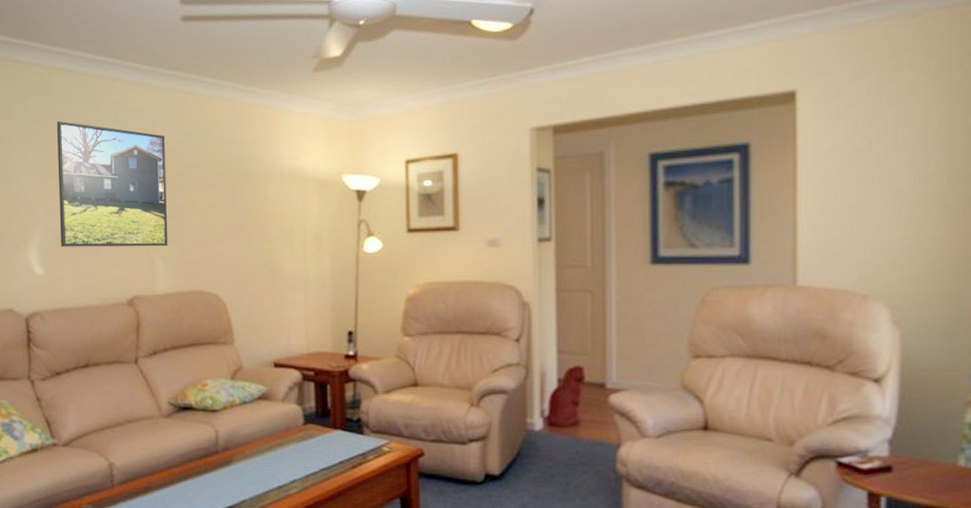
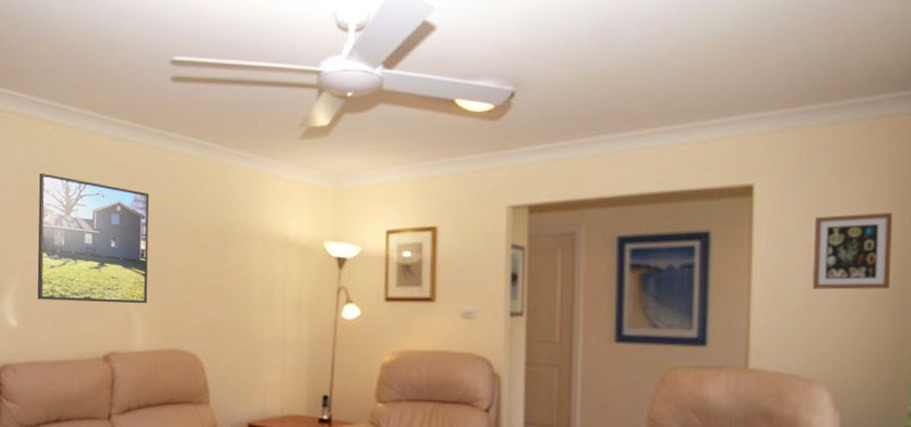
picture frame: none [865,112,954,199] -> present [813,213,893,290]

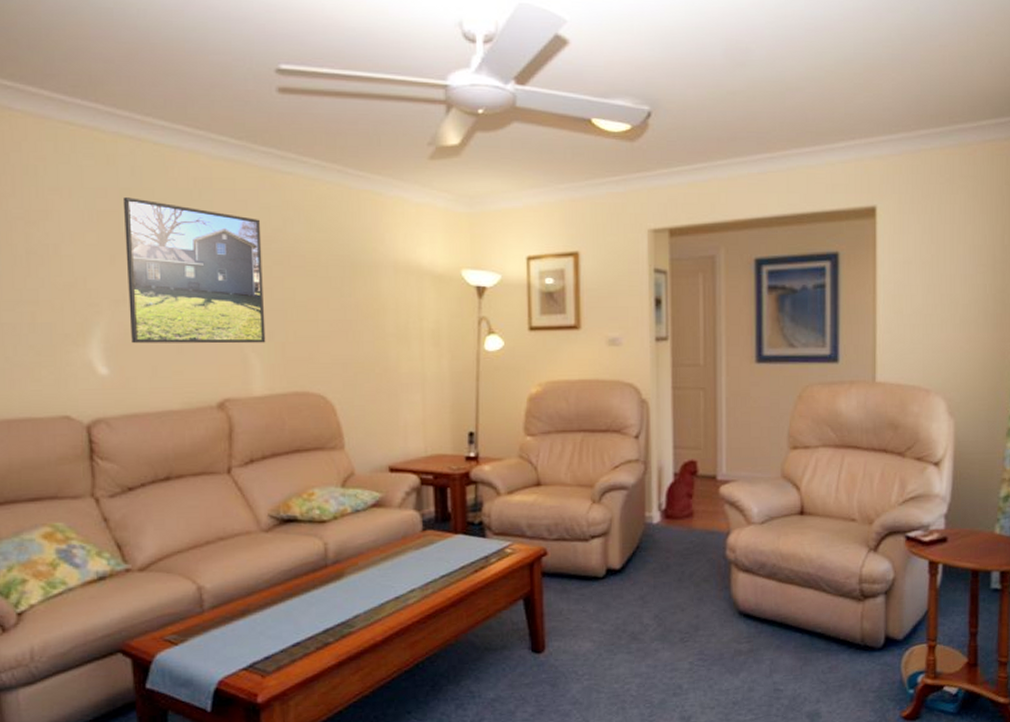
picture frame: present [813,213,893,290] -> none [929,232,995,305]

